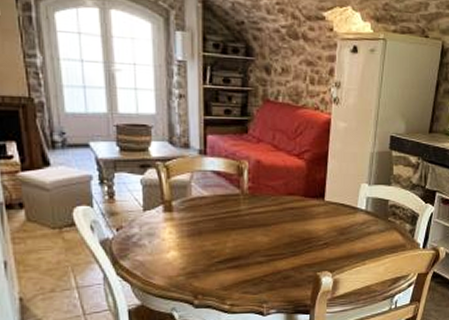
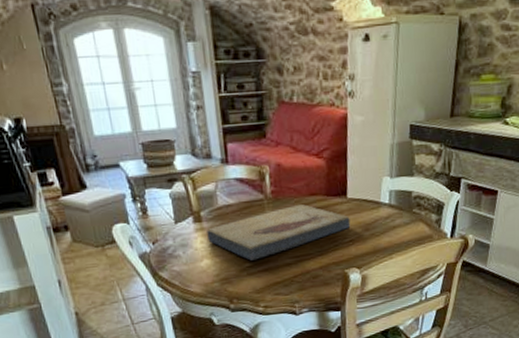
fish fossil: none [177,203,326,256] -> present [207,204,351,261]

